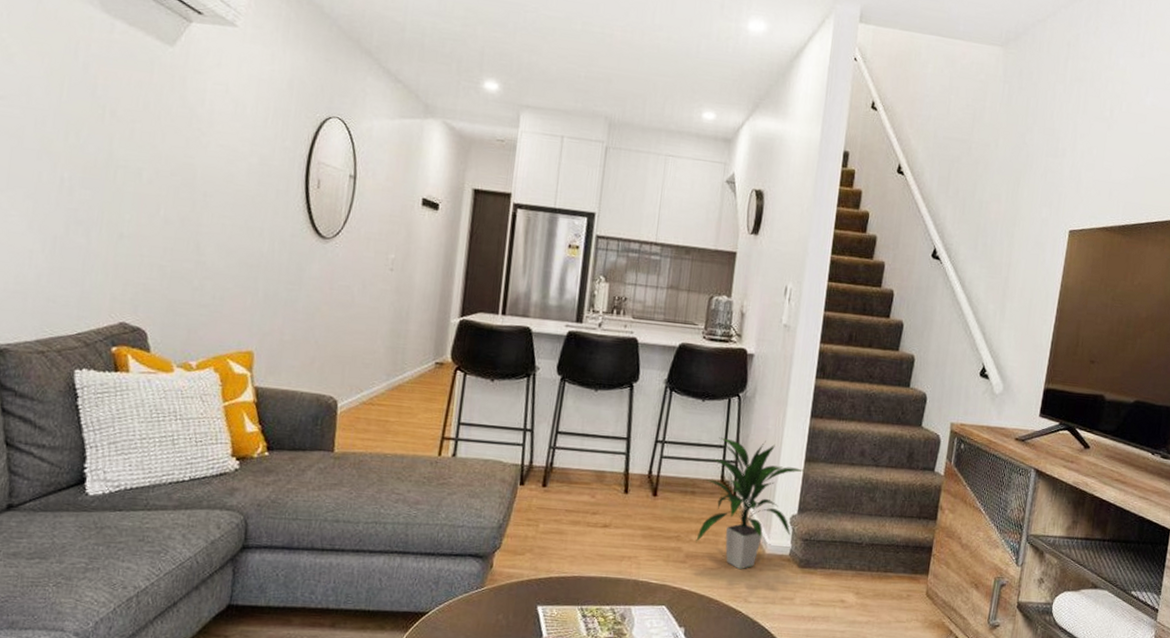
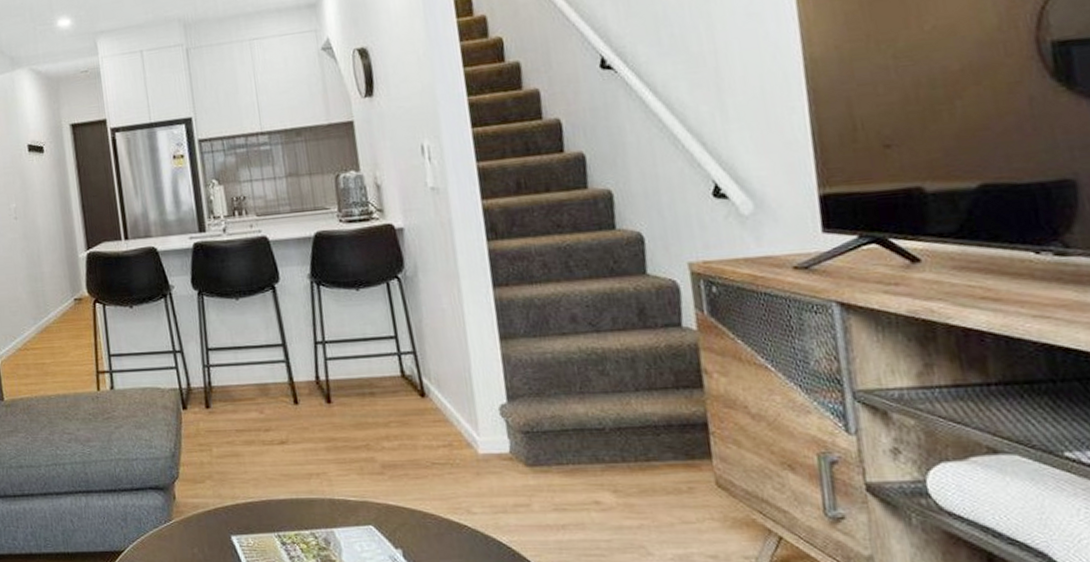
indoor plant: present [696,437,805,570] -> none [383,322,505,476]

